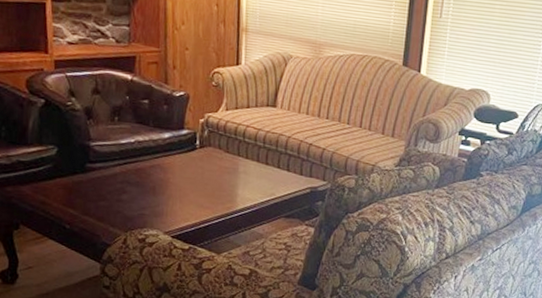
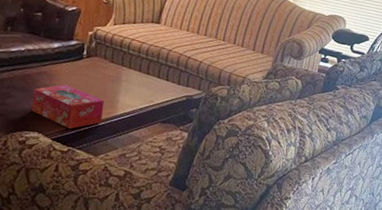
tissue box: none [147,178,223,225] -> present [31,84,105,129]

